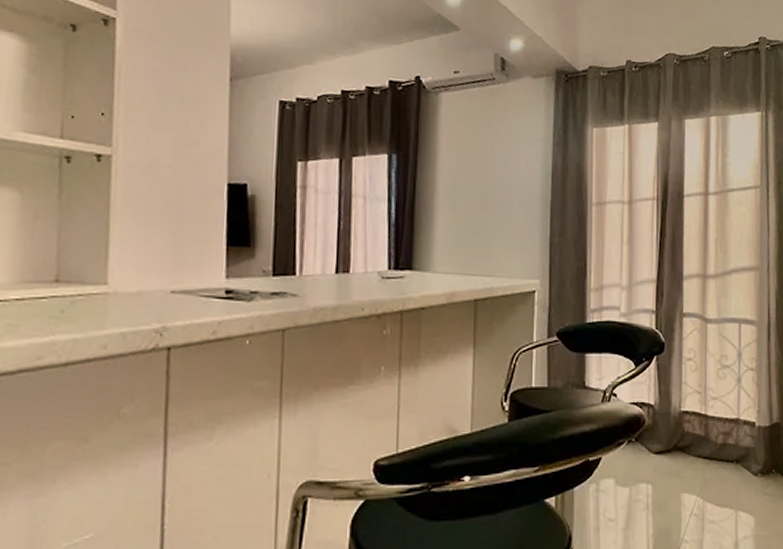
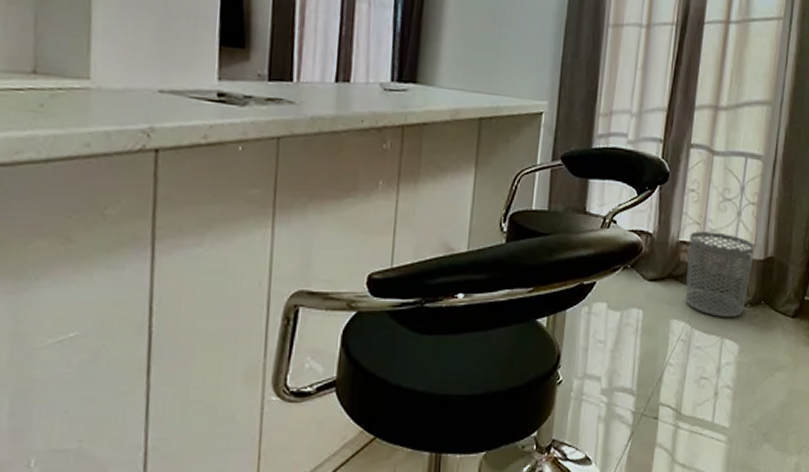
waste bin: none [691,400,759,488] -> present [685,231,755,317]

